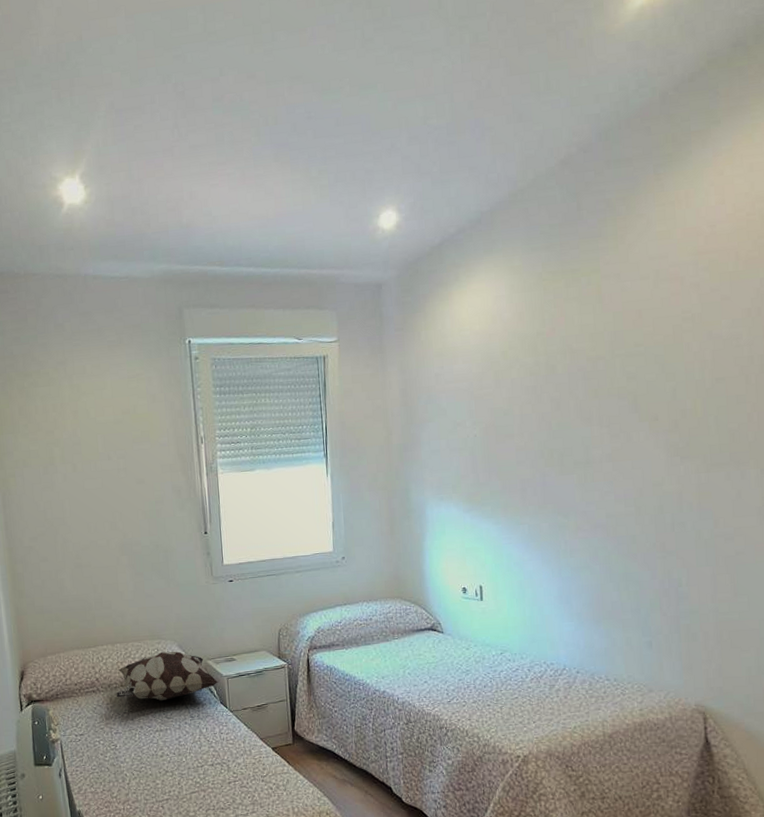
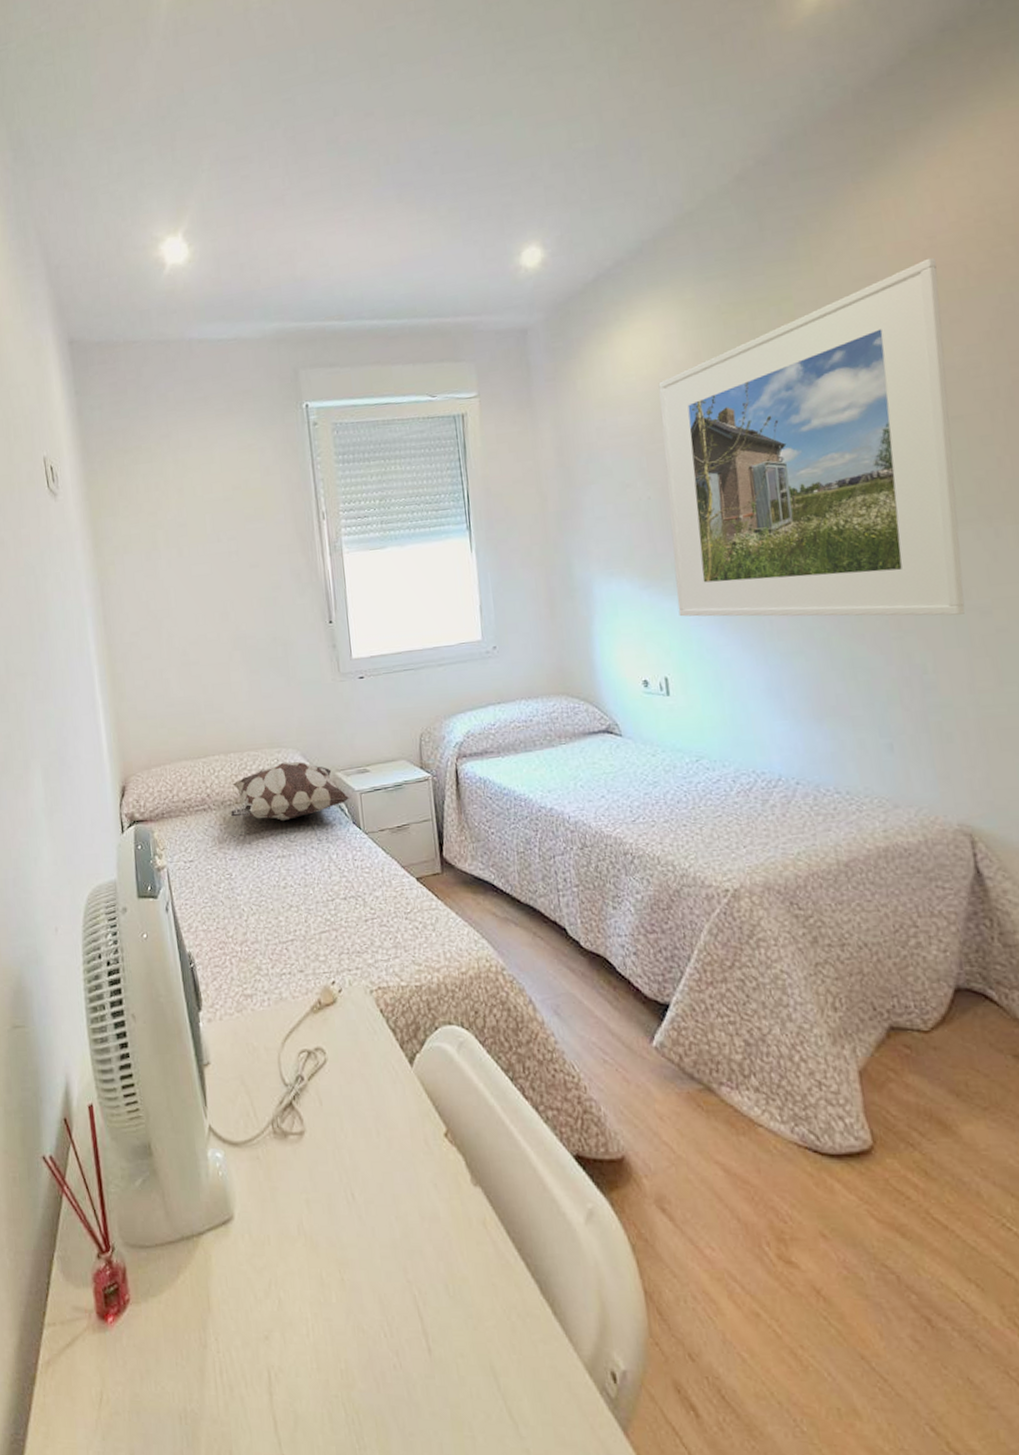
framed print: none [488,243,715,541] -> present [658,258,966,617]

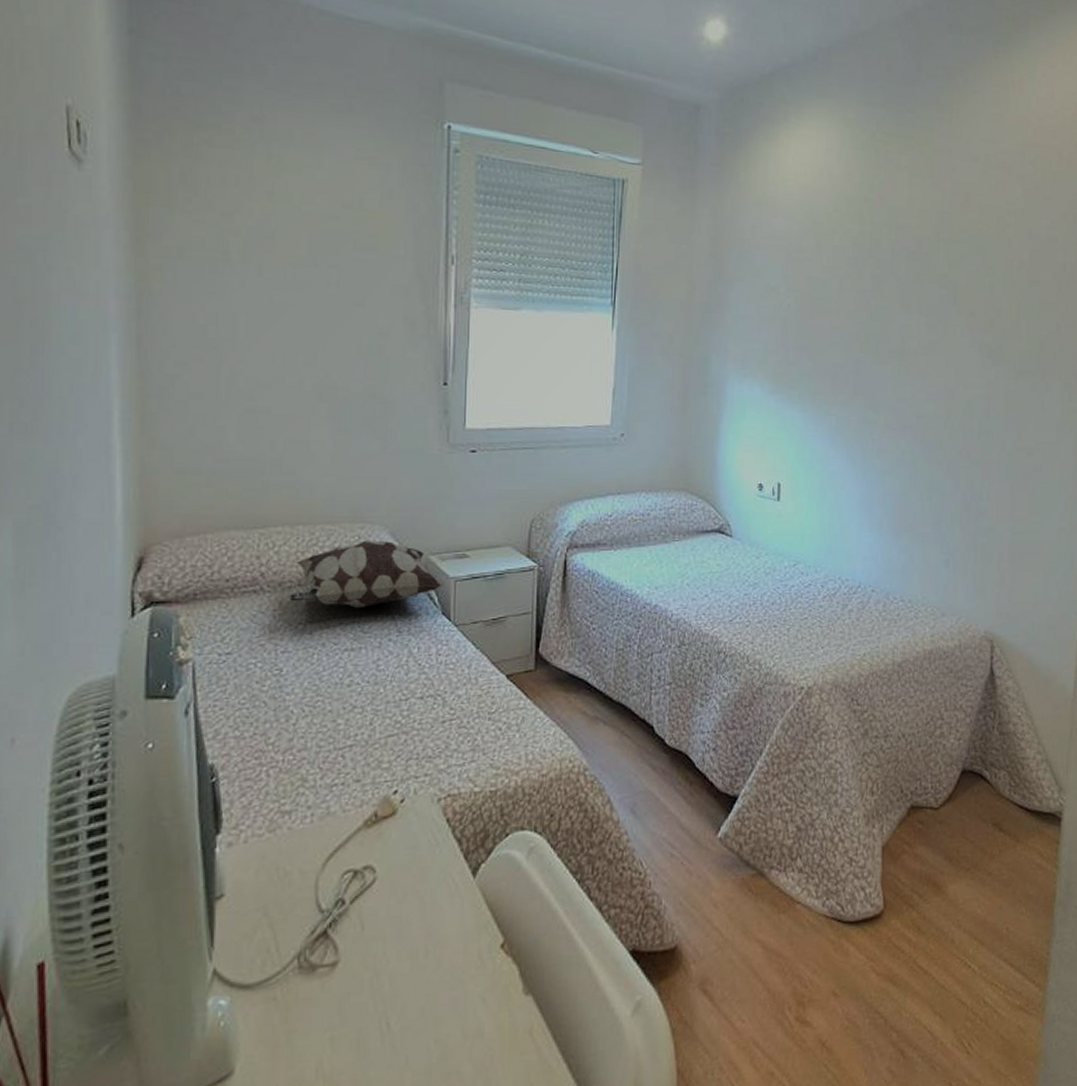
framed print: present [658,258,966,617] -> none [799,137,1042,452]

